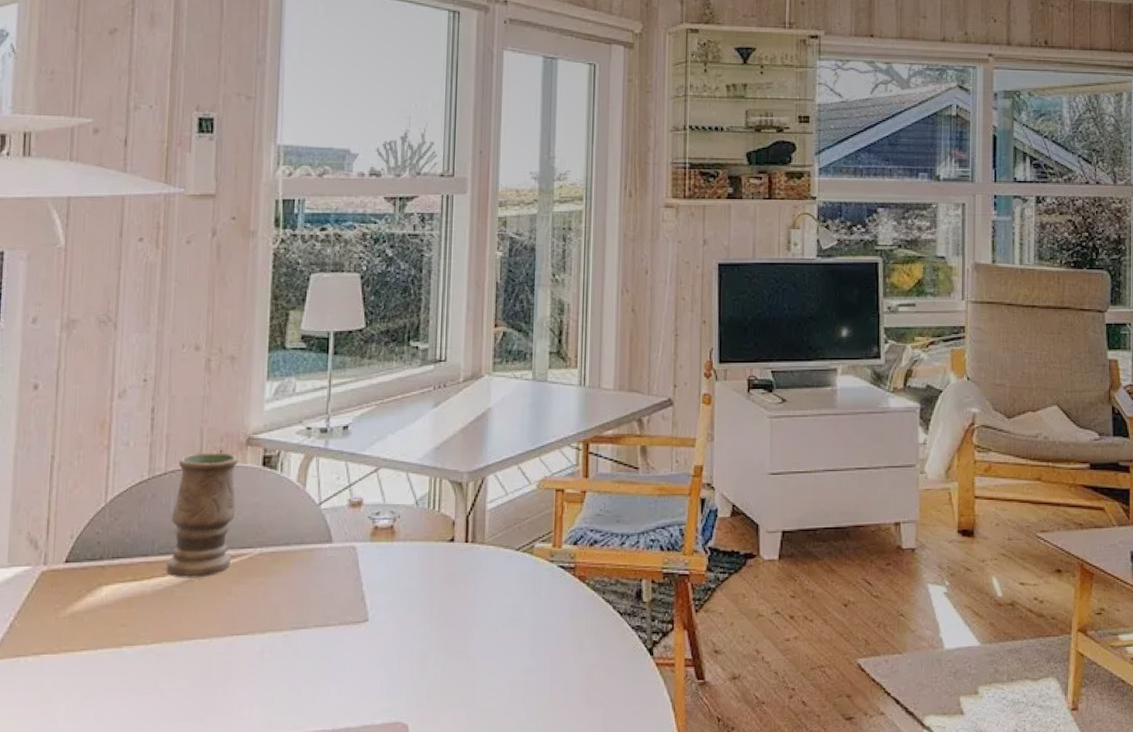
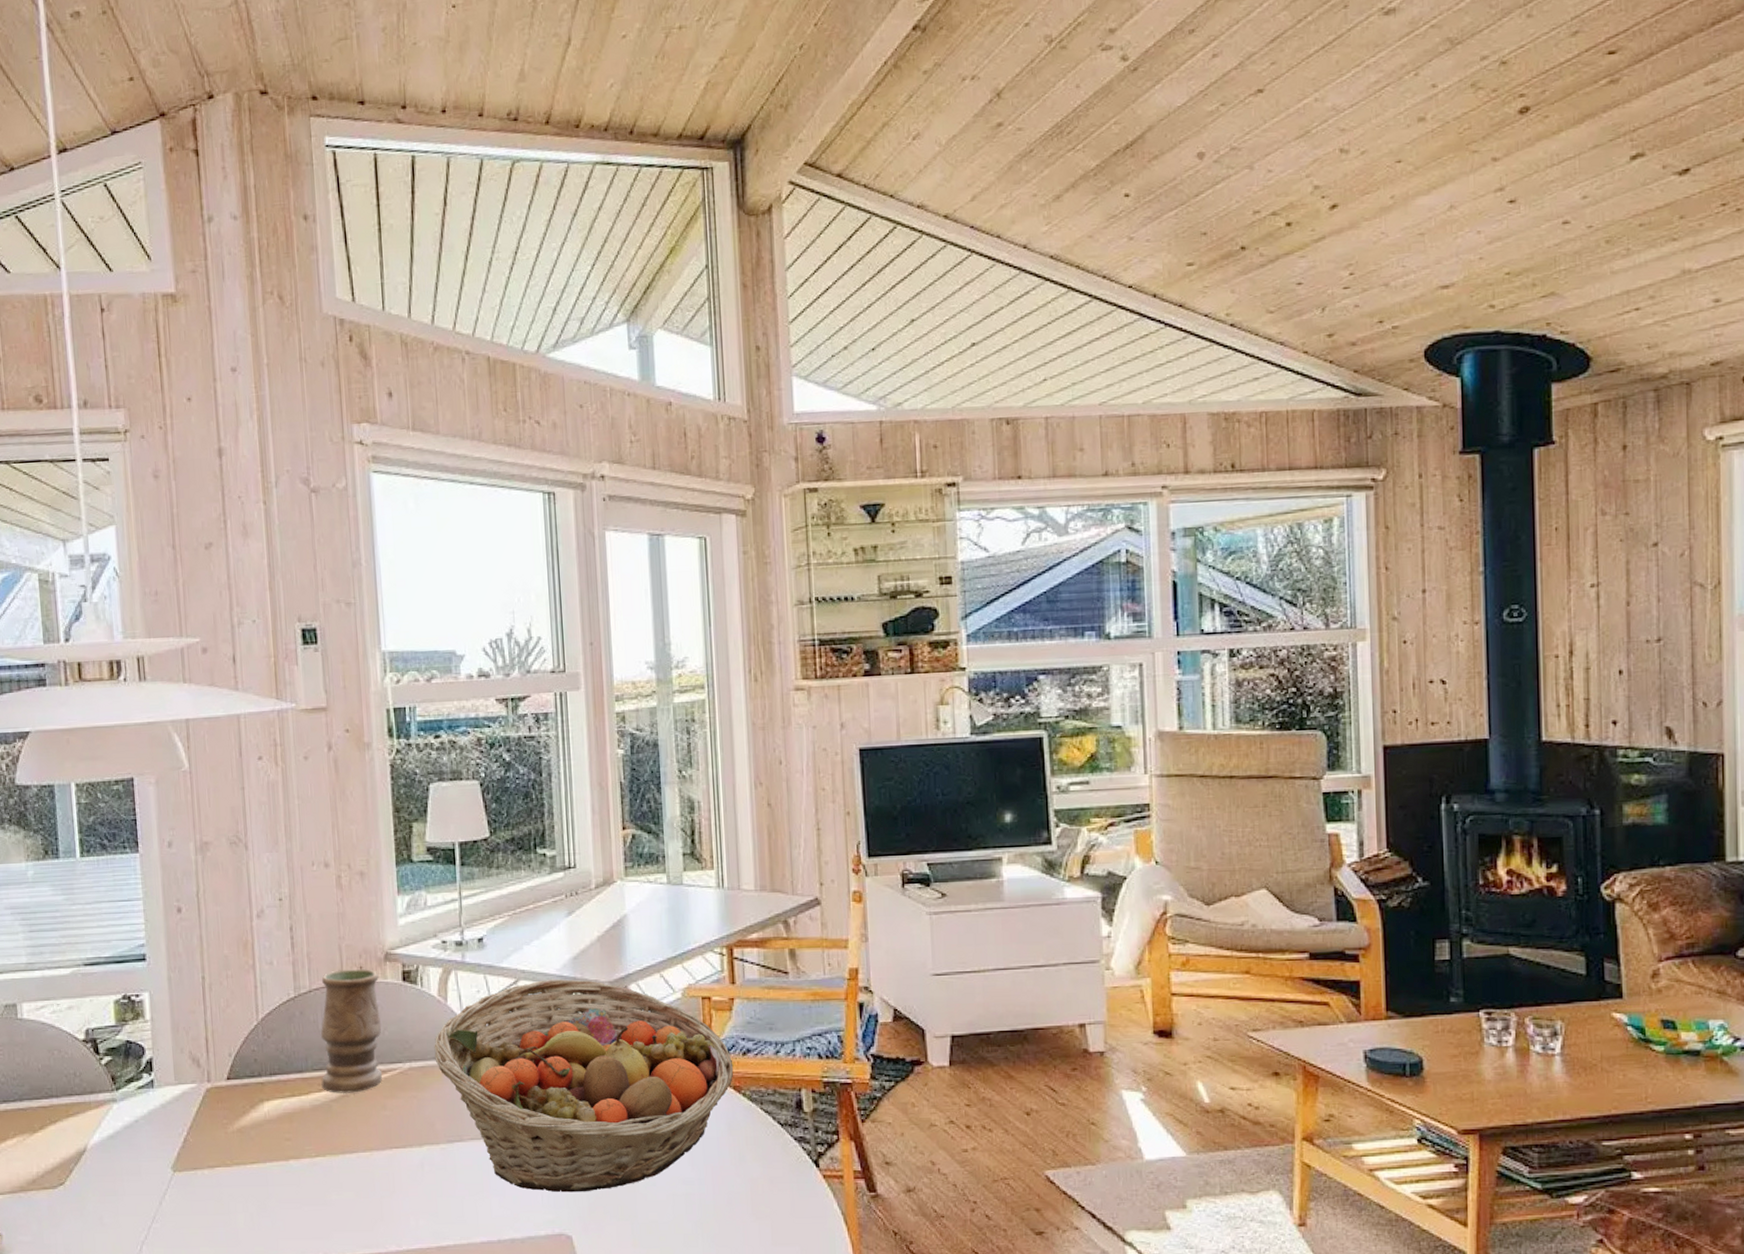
fruit basket: none [287,469,580,681] -> present [434,979,734,1193]

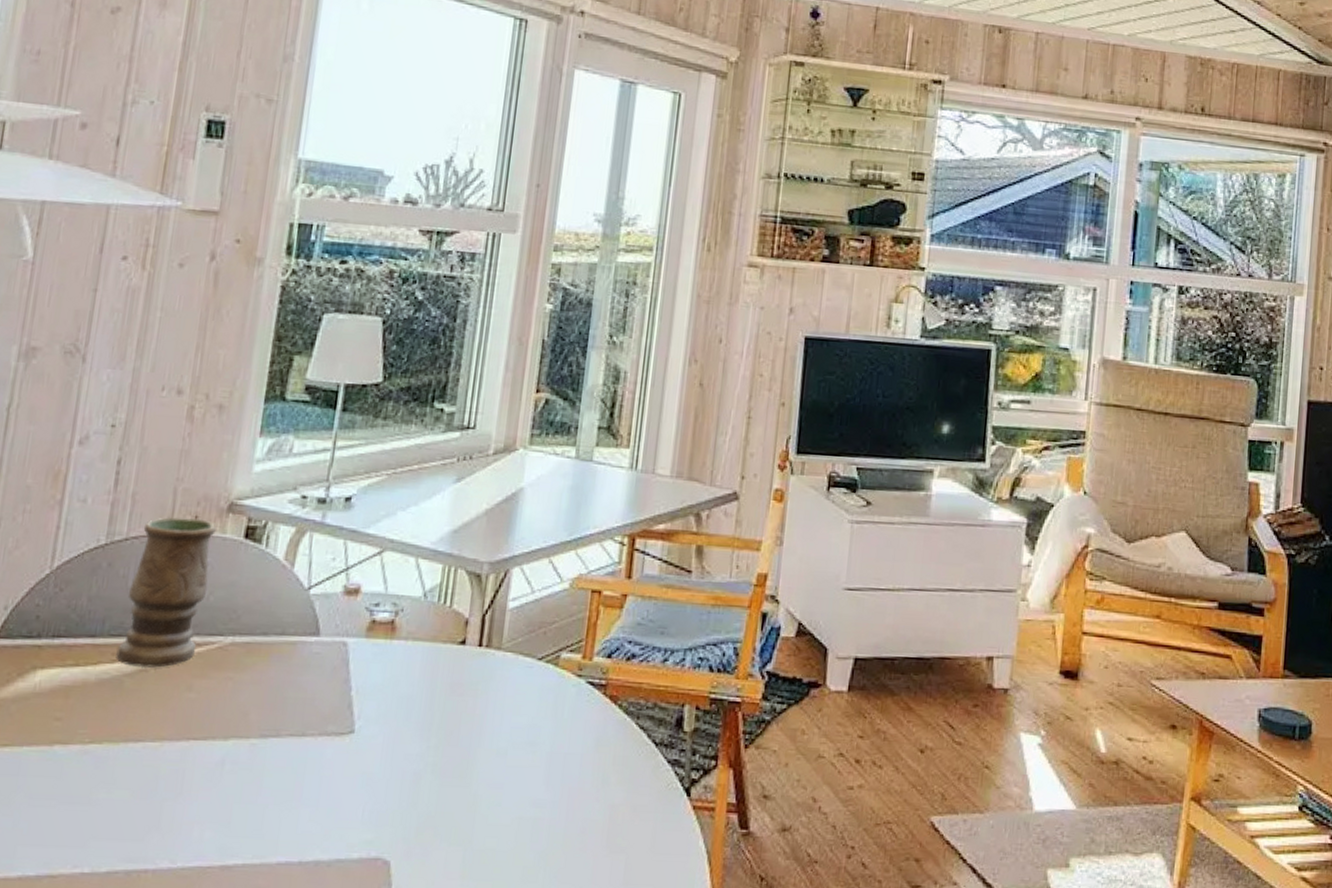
fruit basket: present [434,979,734,1193] -> none [264,553,614,809]

